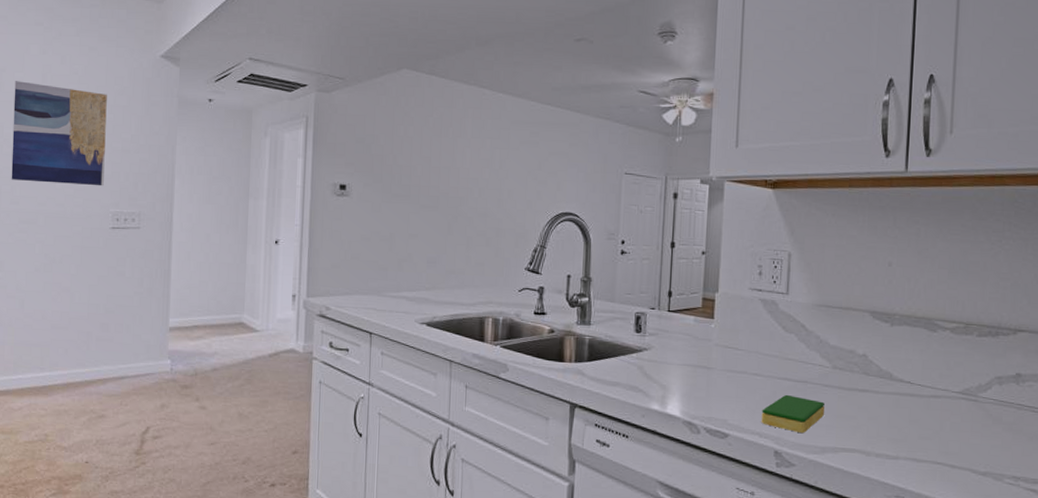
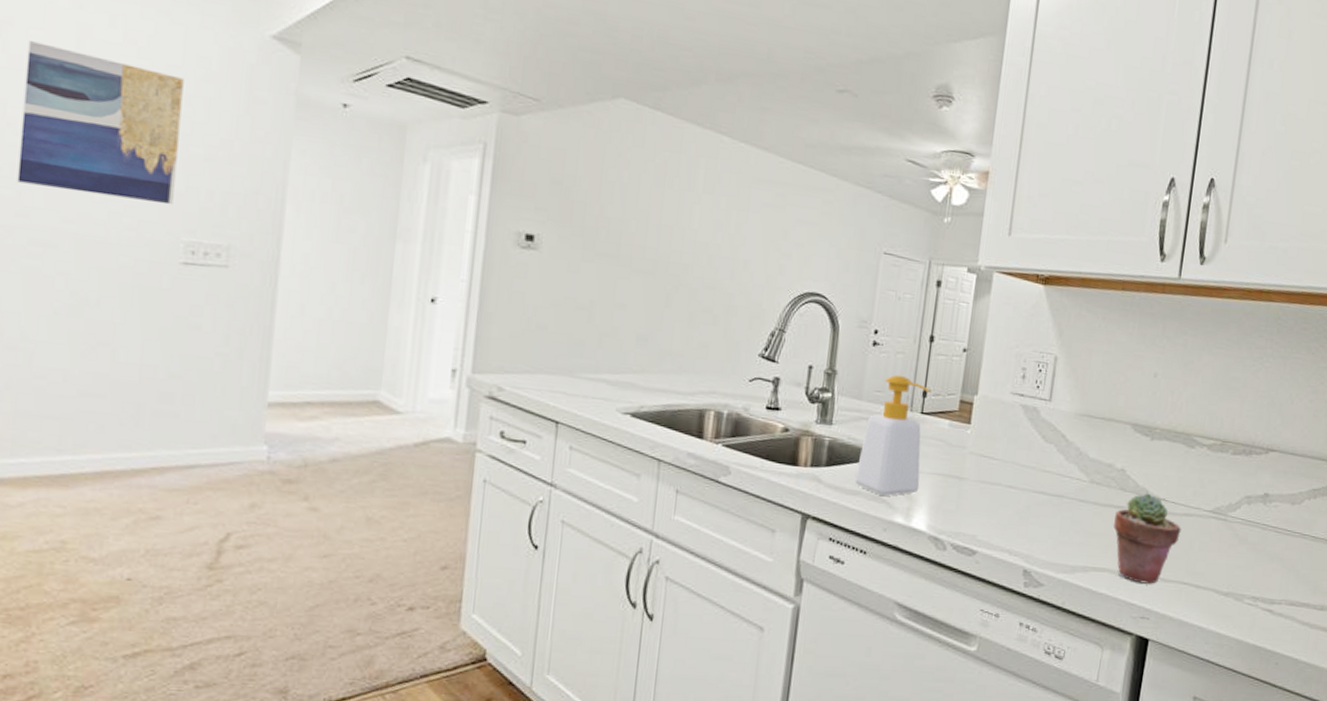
soap bottle: none [613,278,676,387] -> present [854,374,931,497]
dish sponge: present [761,394,824,434] -> none [1012,509,1079,552]
potted succulent: none [860,376,930,464] -> present [1113,493,1181,584]

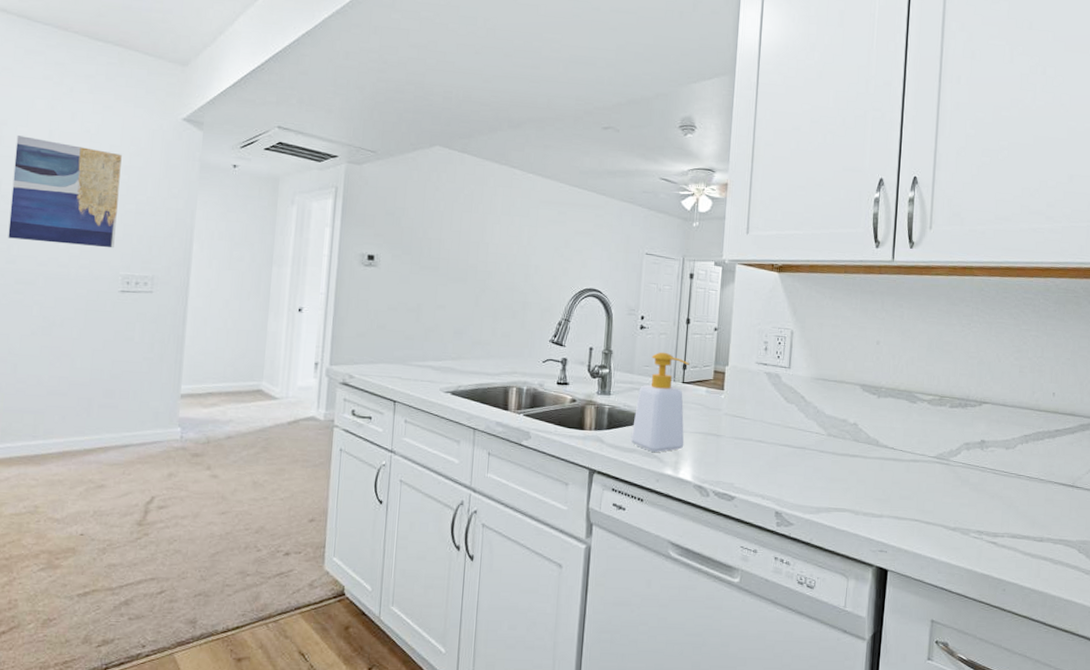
potted succulent: present [1113,493,1181,584] -> none [850,443,910,522]

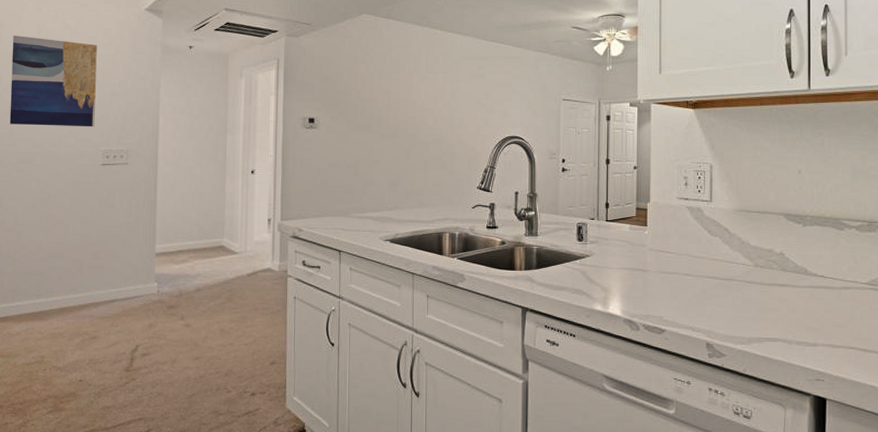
soap bottle: present [630,352,690,453] -> none [559,192,612,290]

